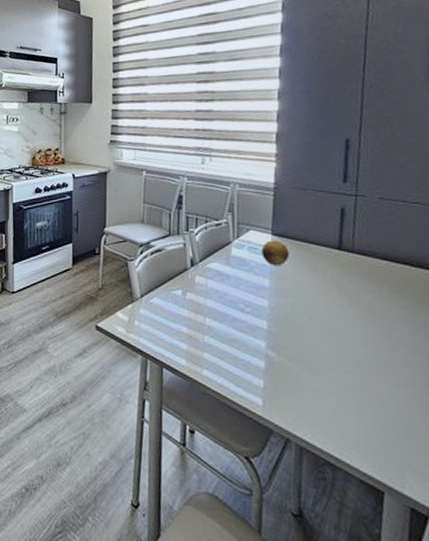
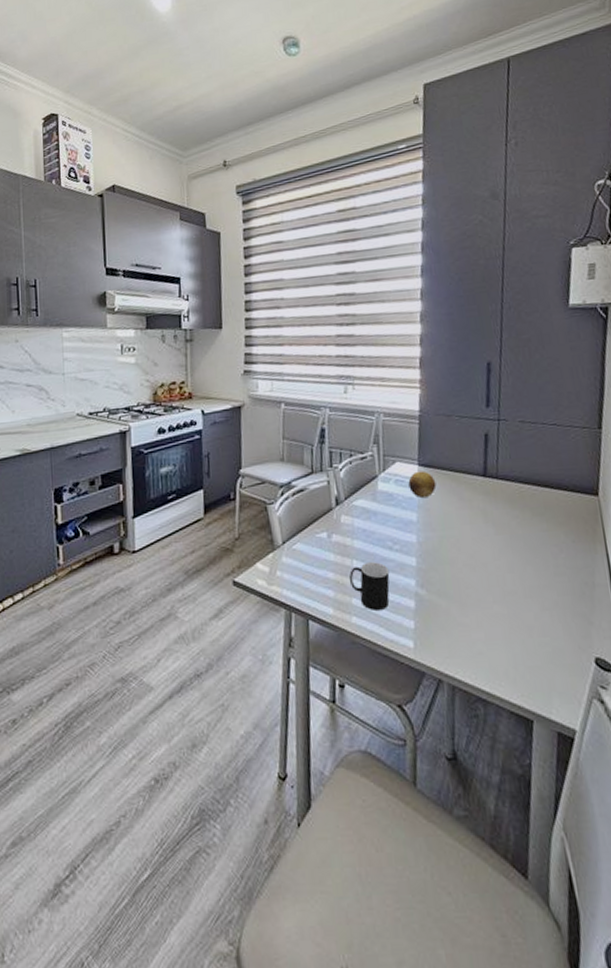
cup: none [202,321,241,367] -> present [349,562,390,610]

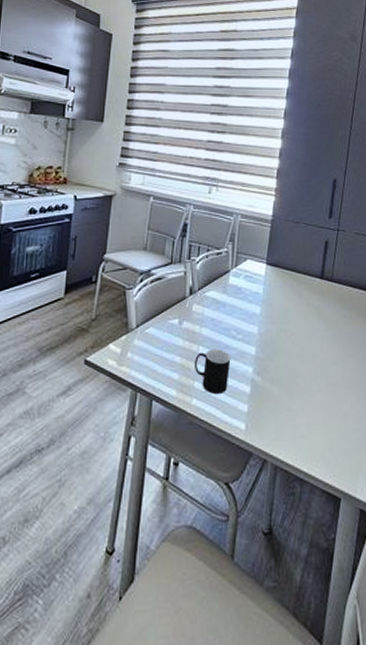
fruit: present [408,471,437,499] -> none [256,269,280,294]

